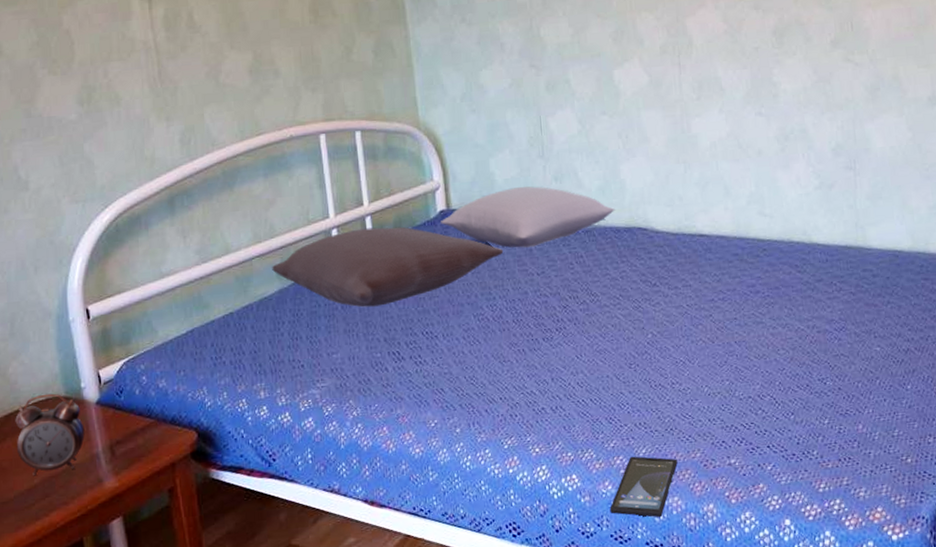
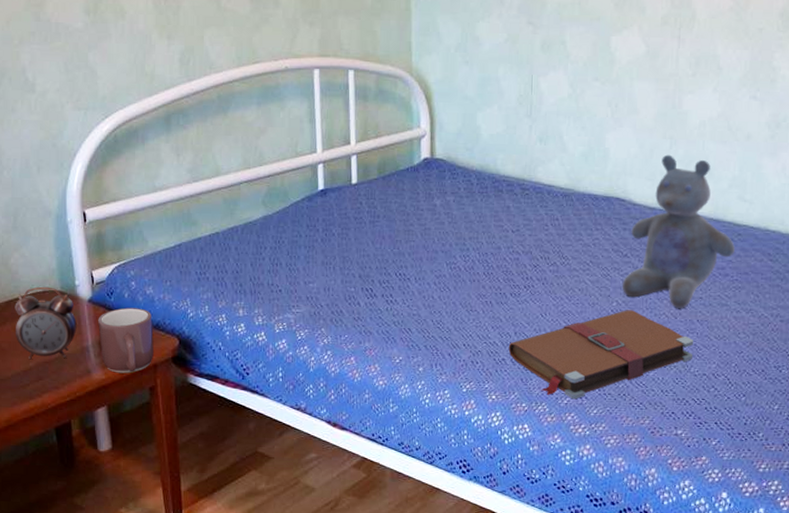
mug: none [108,403,171,478] -> present [98,307,154,374]
pillow: present [272,226,504,308] -> none [258,166,482,243]
pillow: present [441,186,615,248] -> none [424,144,596,204]
book: none [546,340,735,442] -> present [508,310,694,400]
smartphone: present [609,456,678,518] -> none [556,414,626,475]
stuffed bear: none [654,178,762,332] -> present [622,154,735,308]

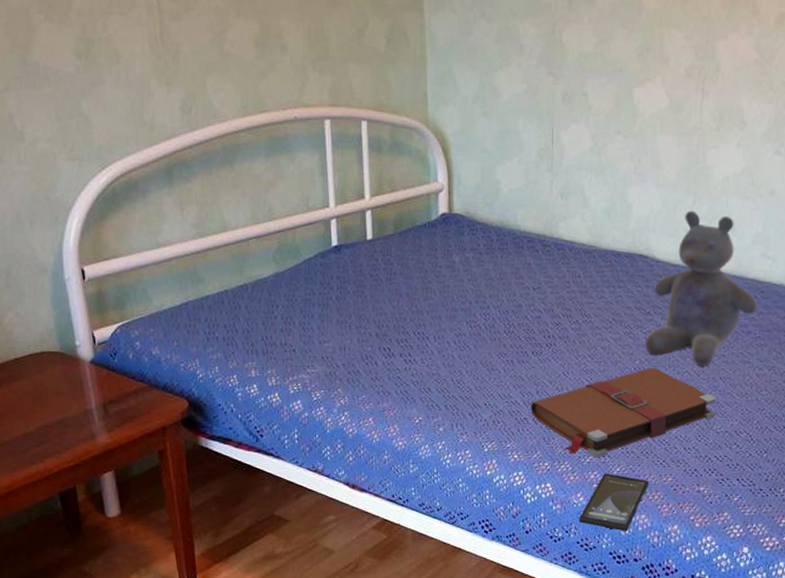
alarm clock: present [15,286,77,360] -> none [11,347,79,424]
mug: present [98,307,154,374] -> none [101,369,162,437]
smartphone: none [556,414,626,475] -> present [579,473,649,532]

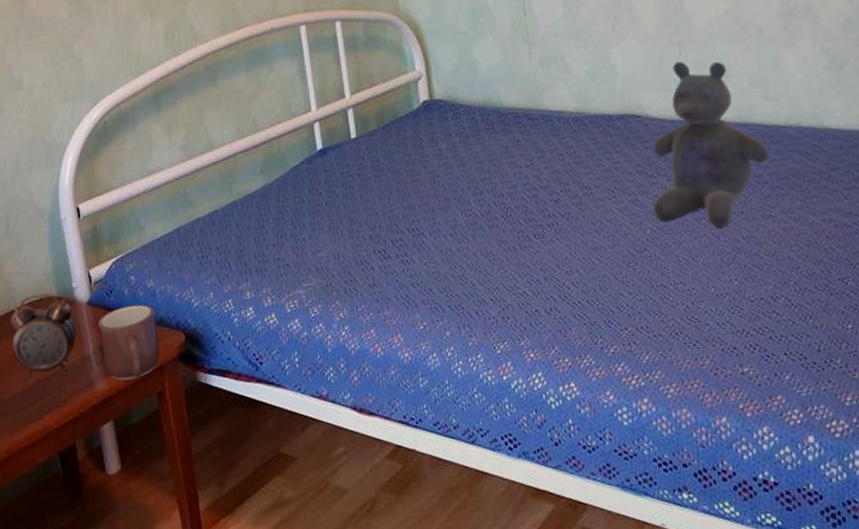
alarm clock: none [11,347,79,424] -> present [11,293,77,378]
mug: none [101,369,162,437] -> present [98,304,159,381]
book: present [530,368,717,458] -> none [540,235,745,347]
smartphone: present [579,473,649,532] -> none [612,363,685,432]

